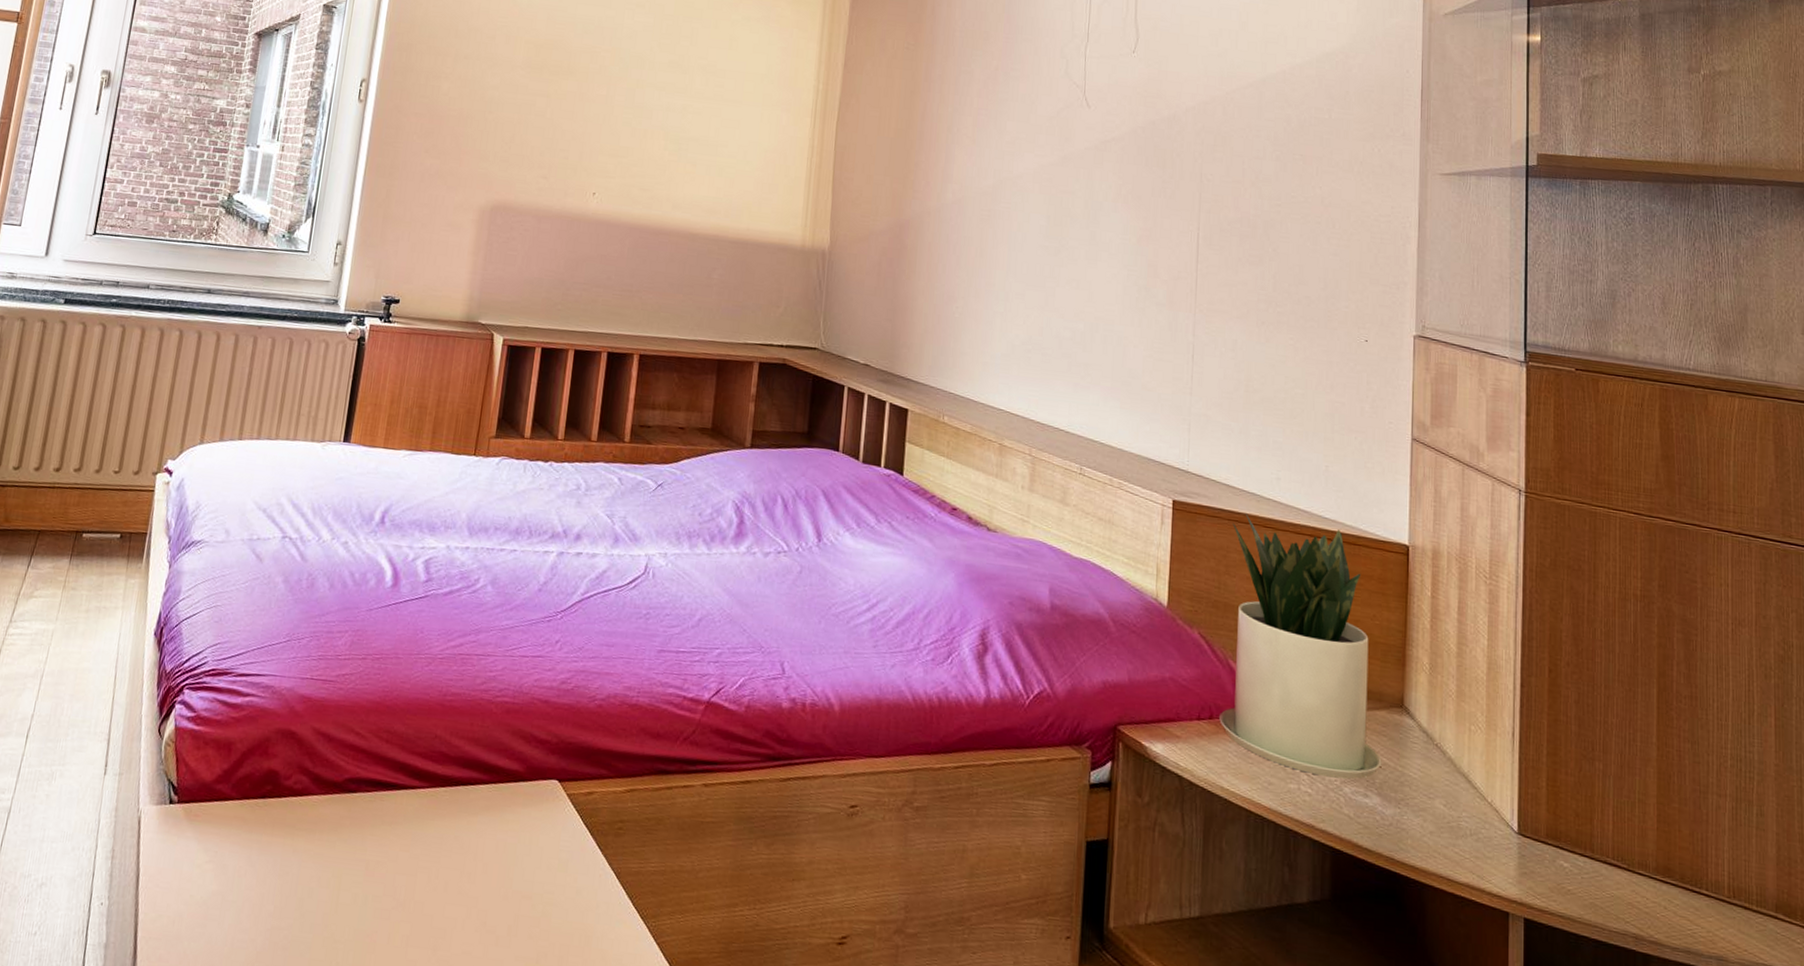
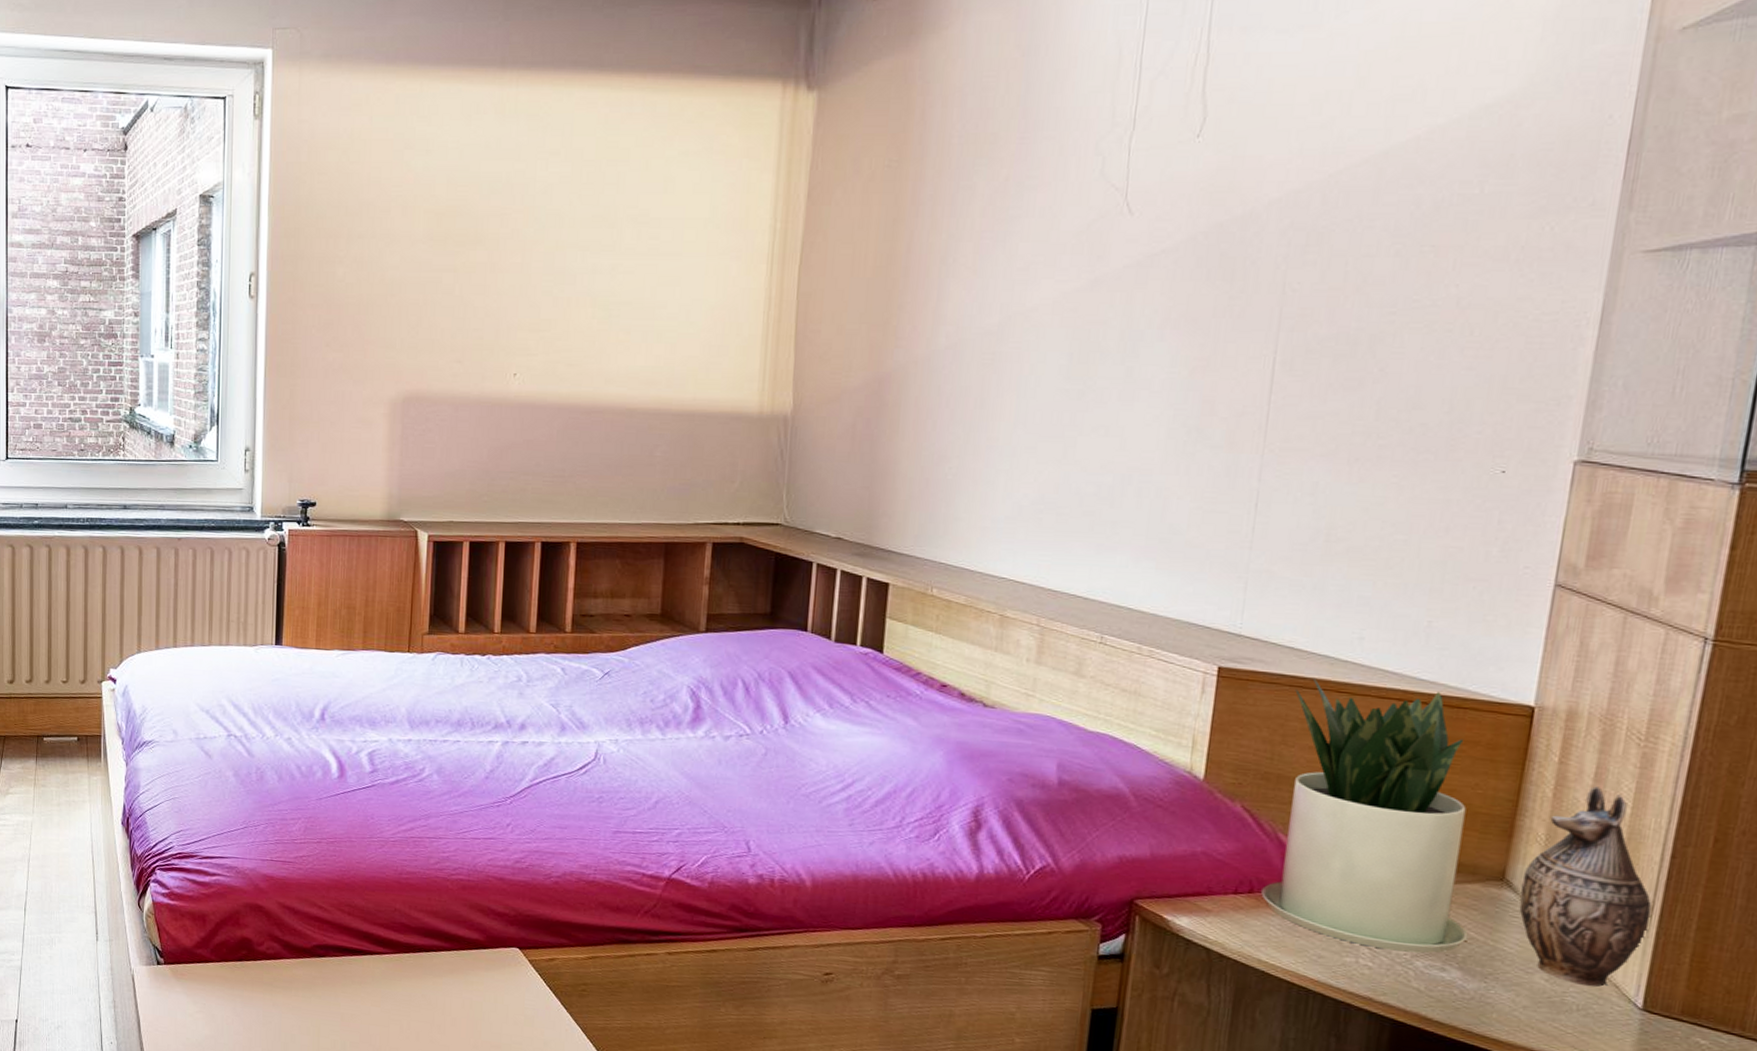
decorative vase: none [1416,619,1513,812] -> present [1519,786,1652,988]

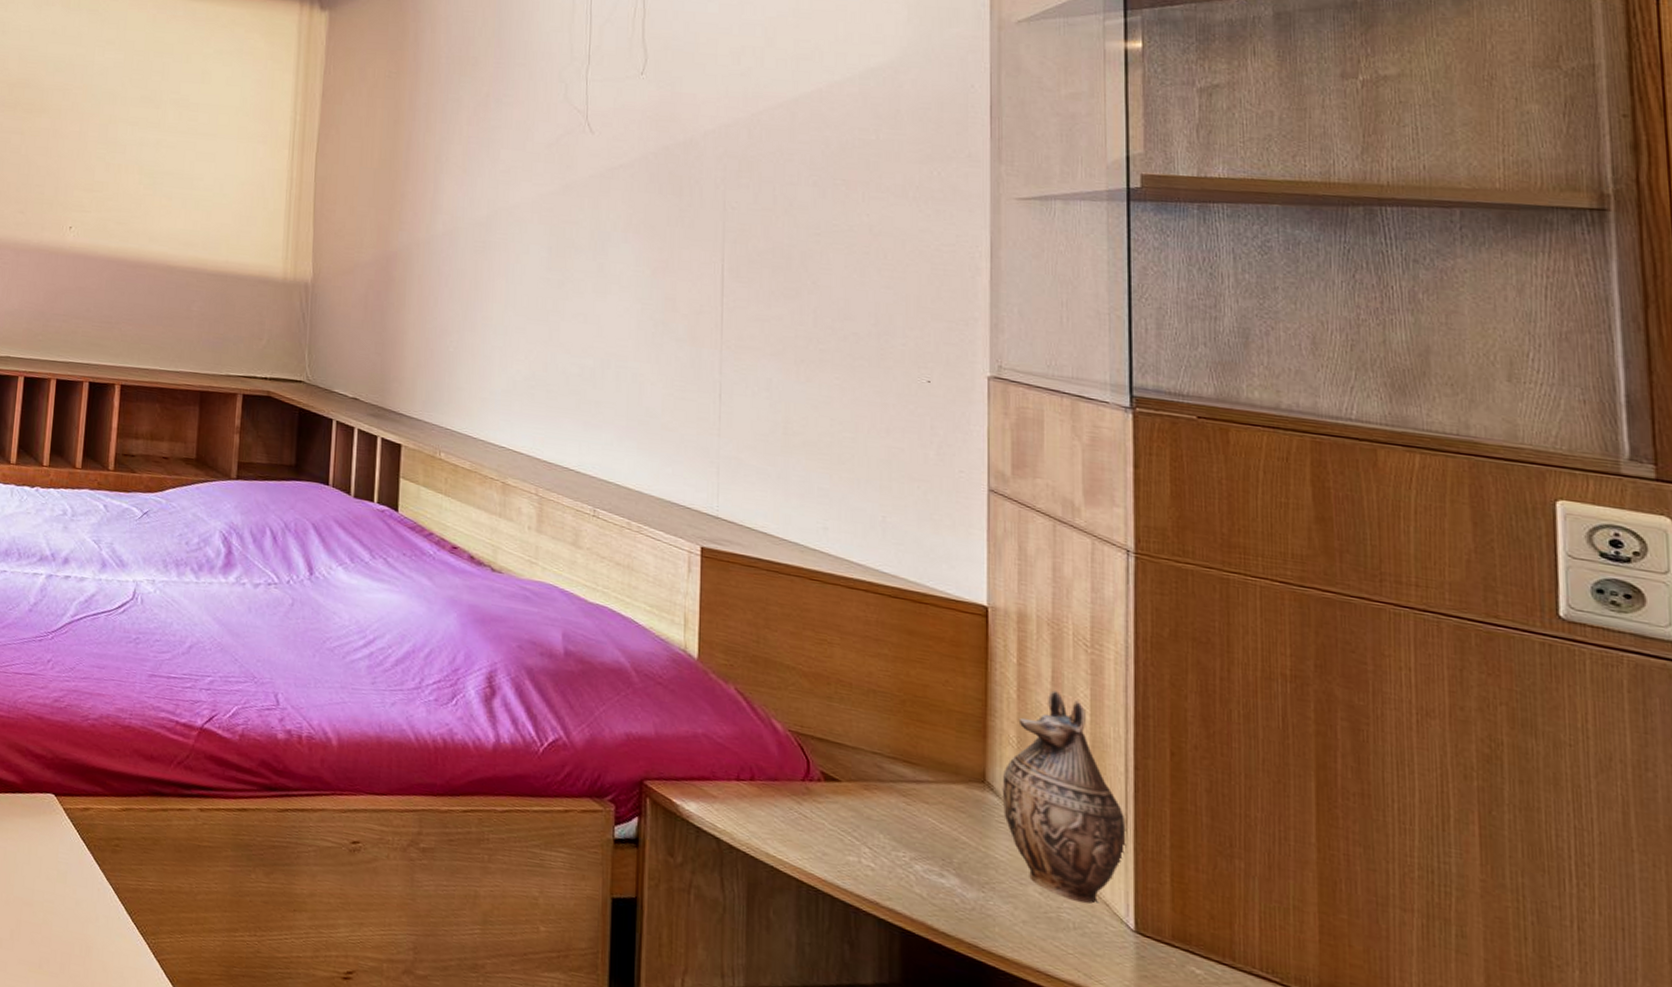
planter: present [1260,678,1469,954] -> none [761,564,960,857]

